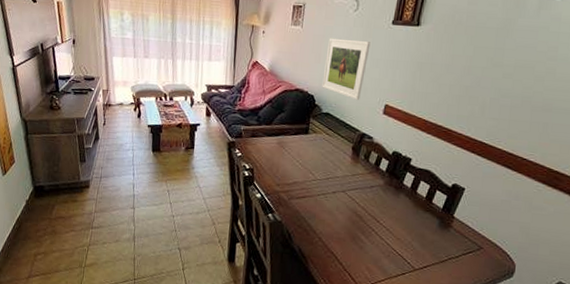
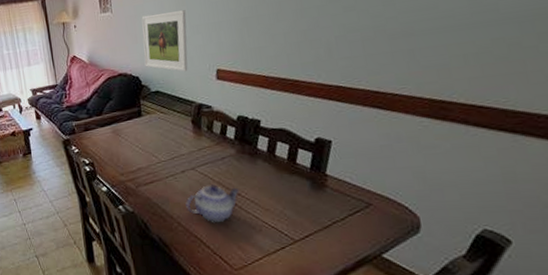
teapot: none [330,208,379,244] -> present [186,184,240,223]

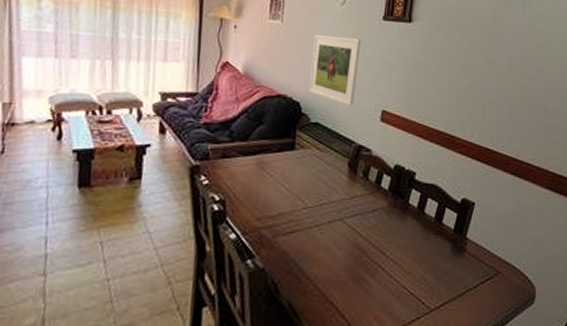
teapot: present [186,184,240,223] -> none [326,240,385,287]

